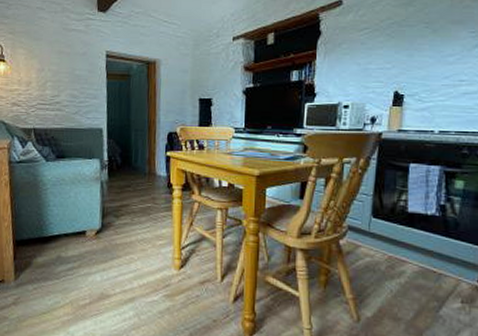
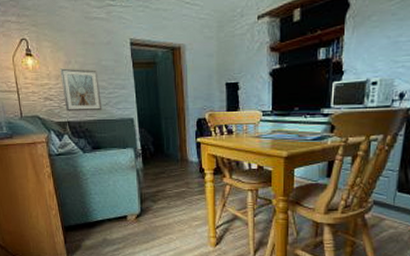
picture frame: none [31,75,72,119] -> present [59,68,102,112]

